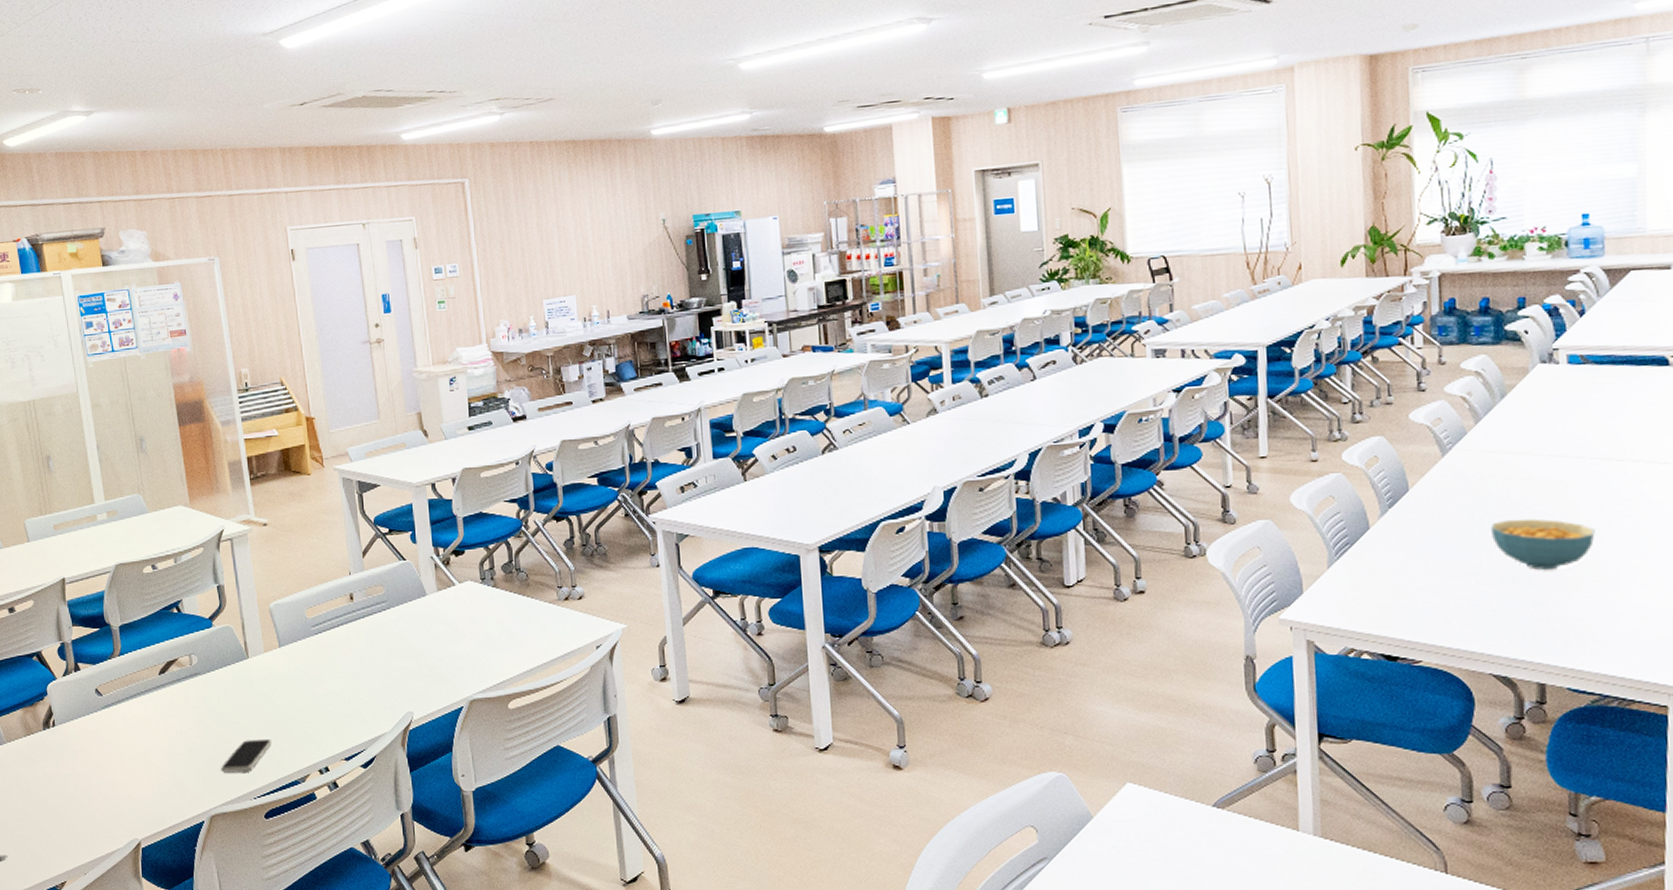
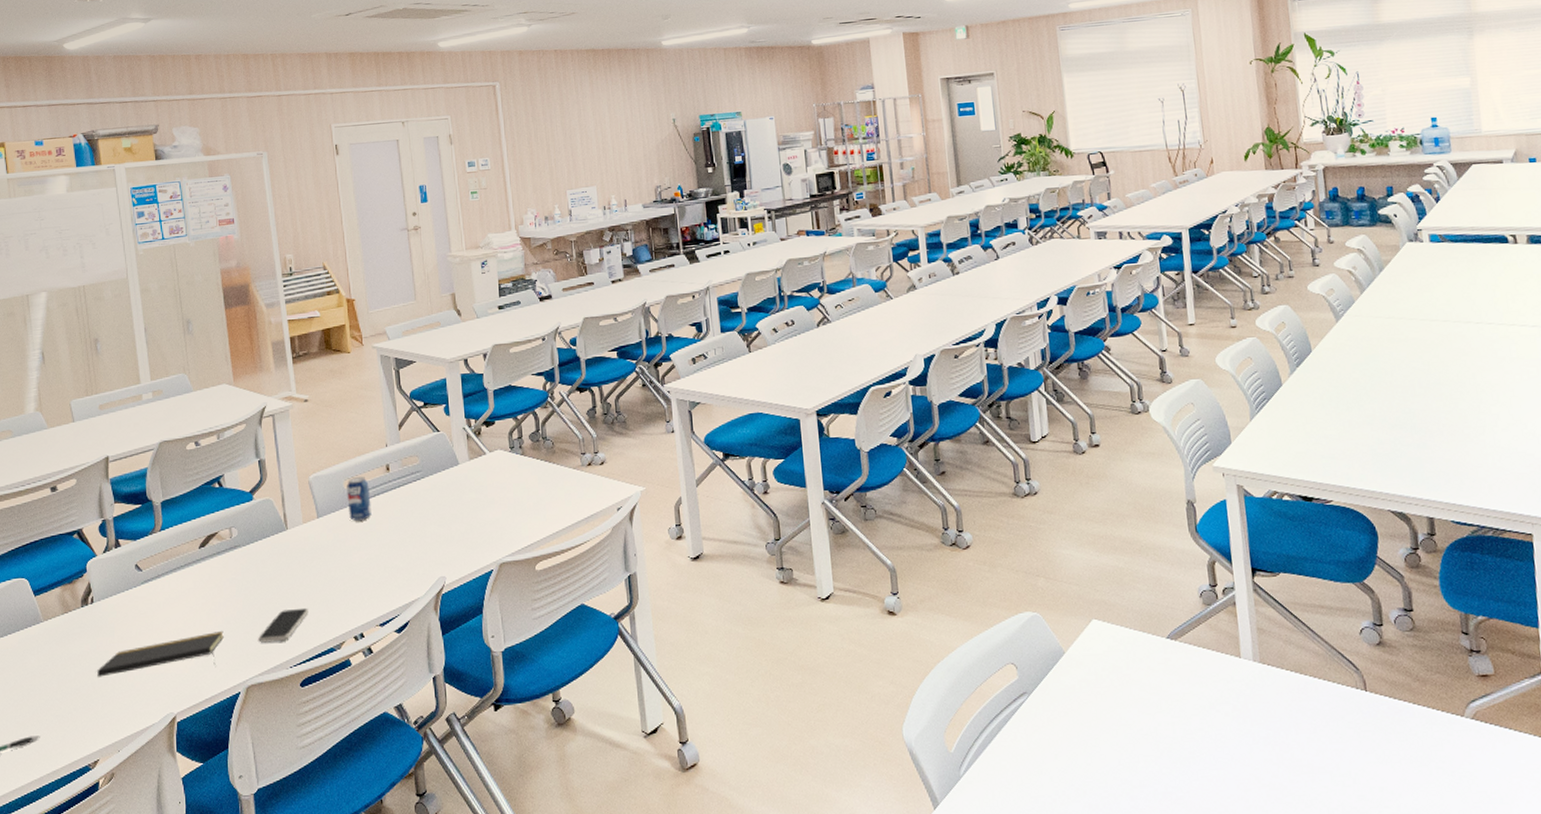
notepad: none [61,758,186,800] -> present [97,630,224,677]
beverage can: none [309,605,335,652] -> present [347,476,372,522]
cereal bowl: present [1491,518,1595,570] -> none [1380,374,1463,418]

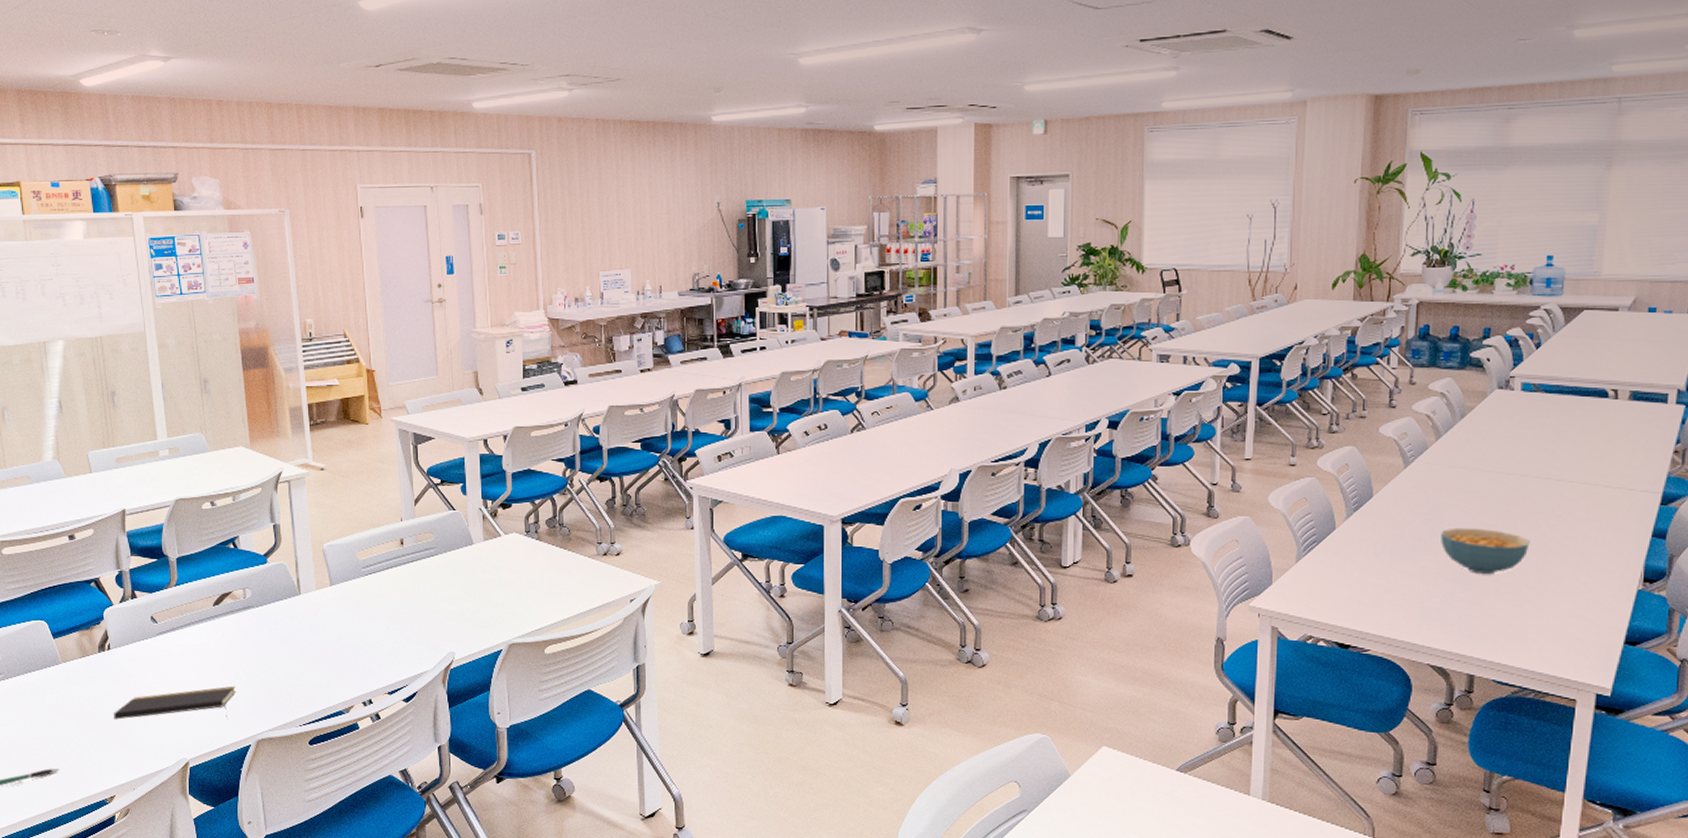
smartphone: present [258,607,308,643] -> none [269,670,319,701]
beverage can: present [347,476,372,522] -> none [360,548,384,592]
cereal bowl: none [1380,374,1463,418] -> present [1441,527,1530,574]

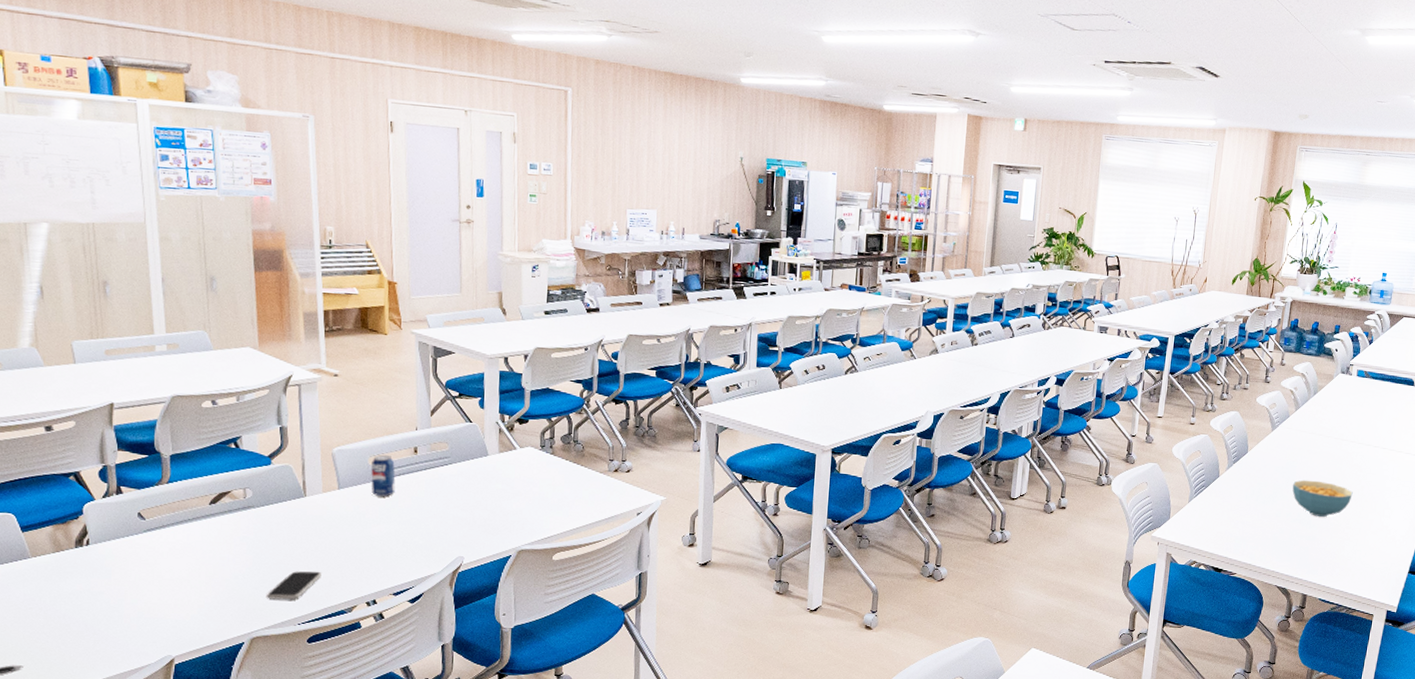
notepad: present [114,685,236,720] -> none [90,584,230,617]
smartphone: none [269,670,319,701] -> present [267,571,321,600]
beverage can: none [360,548,384,592] -> present [371,454,396,497]

